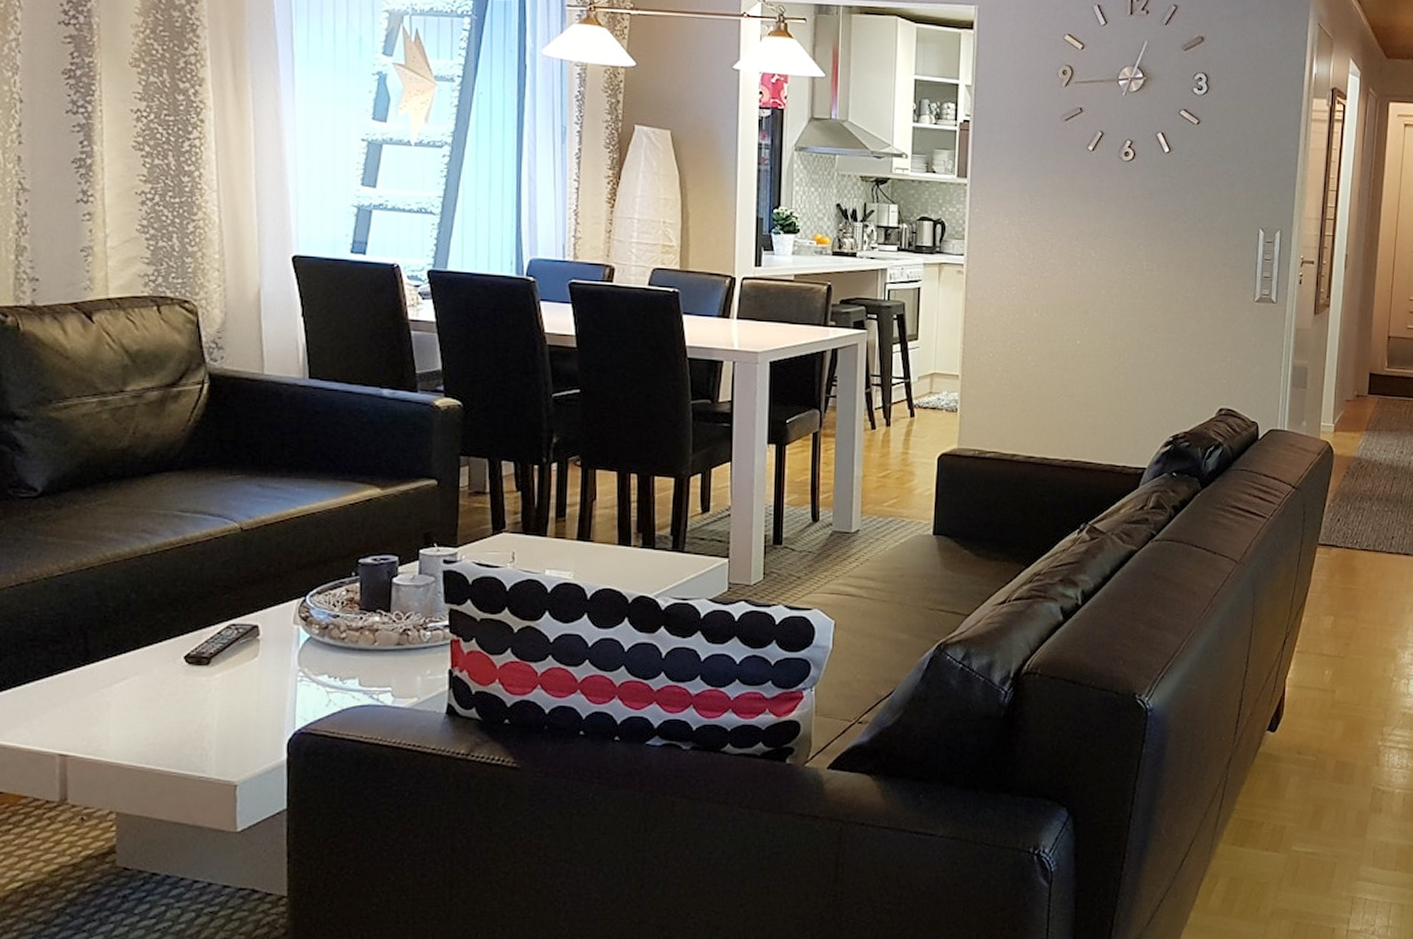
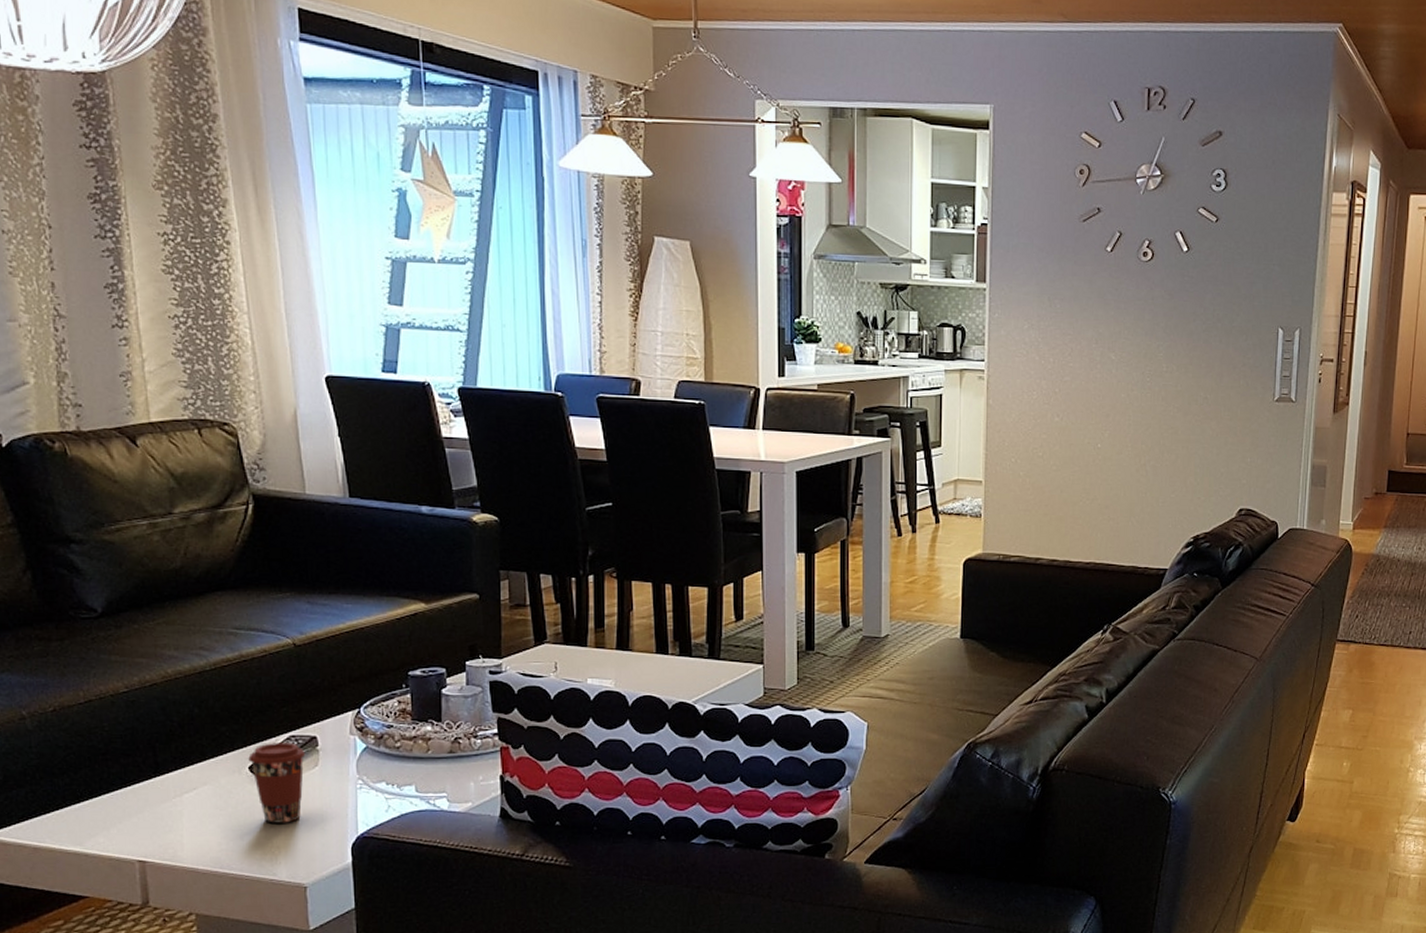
coffee cup: none [184,631,246,717] -> present [248,743,306,823]

